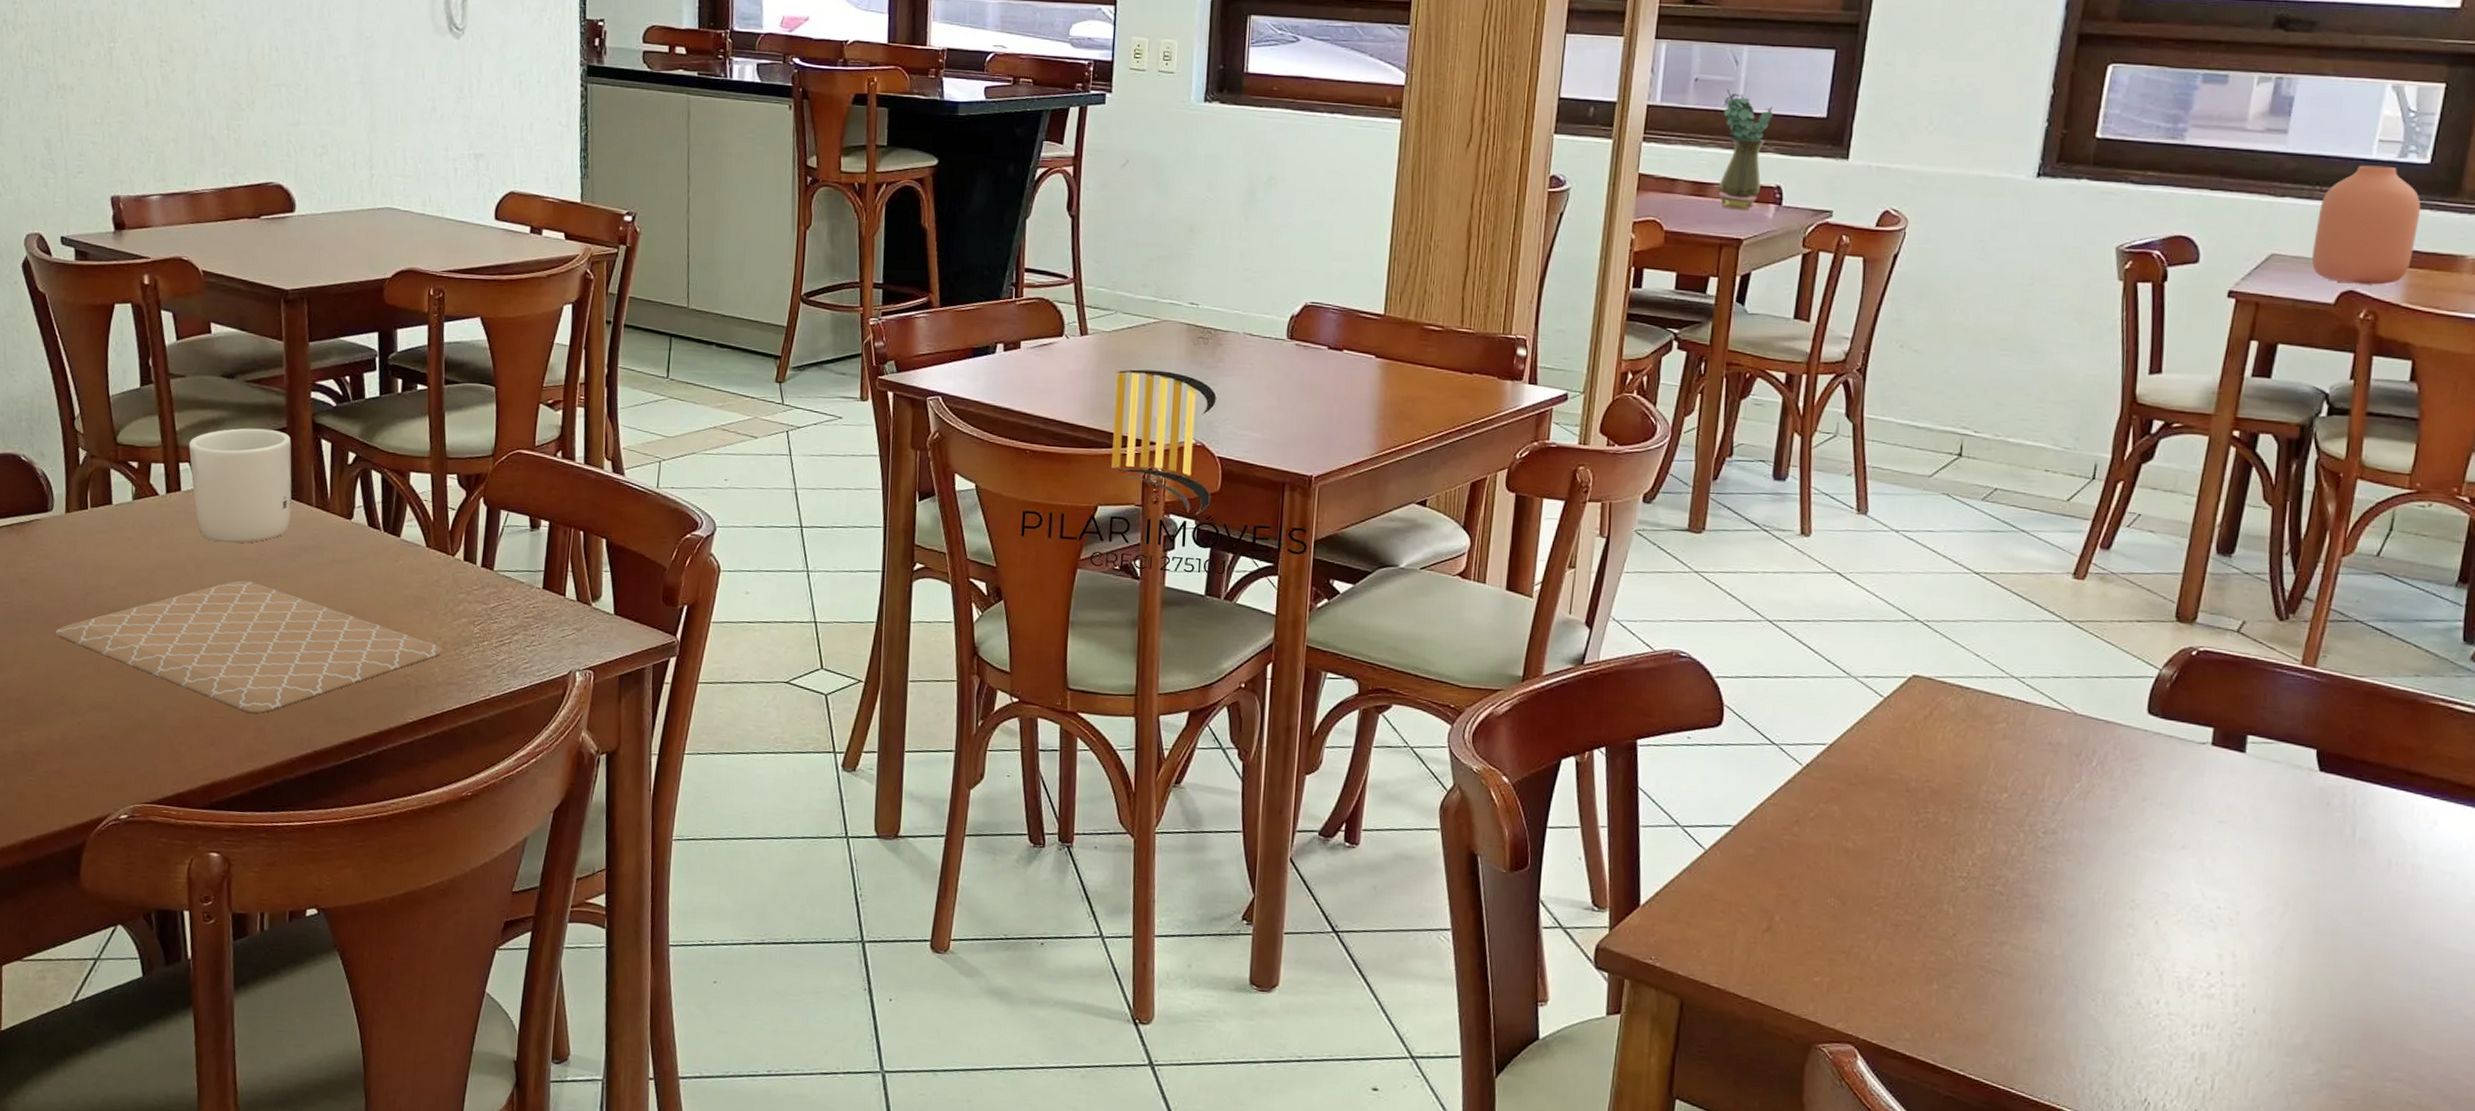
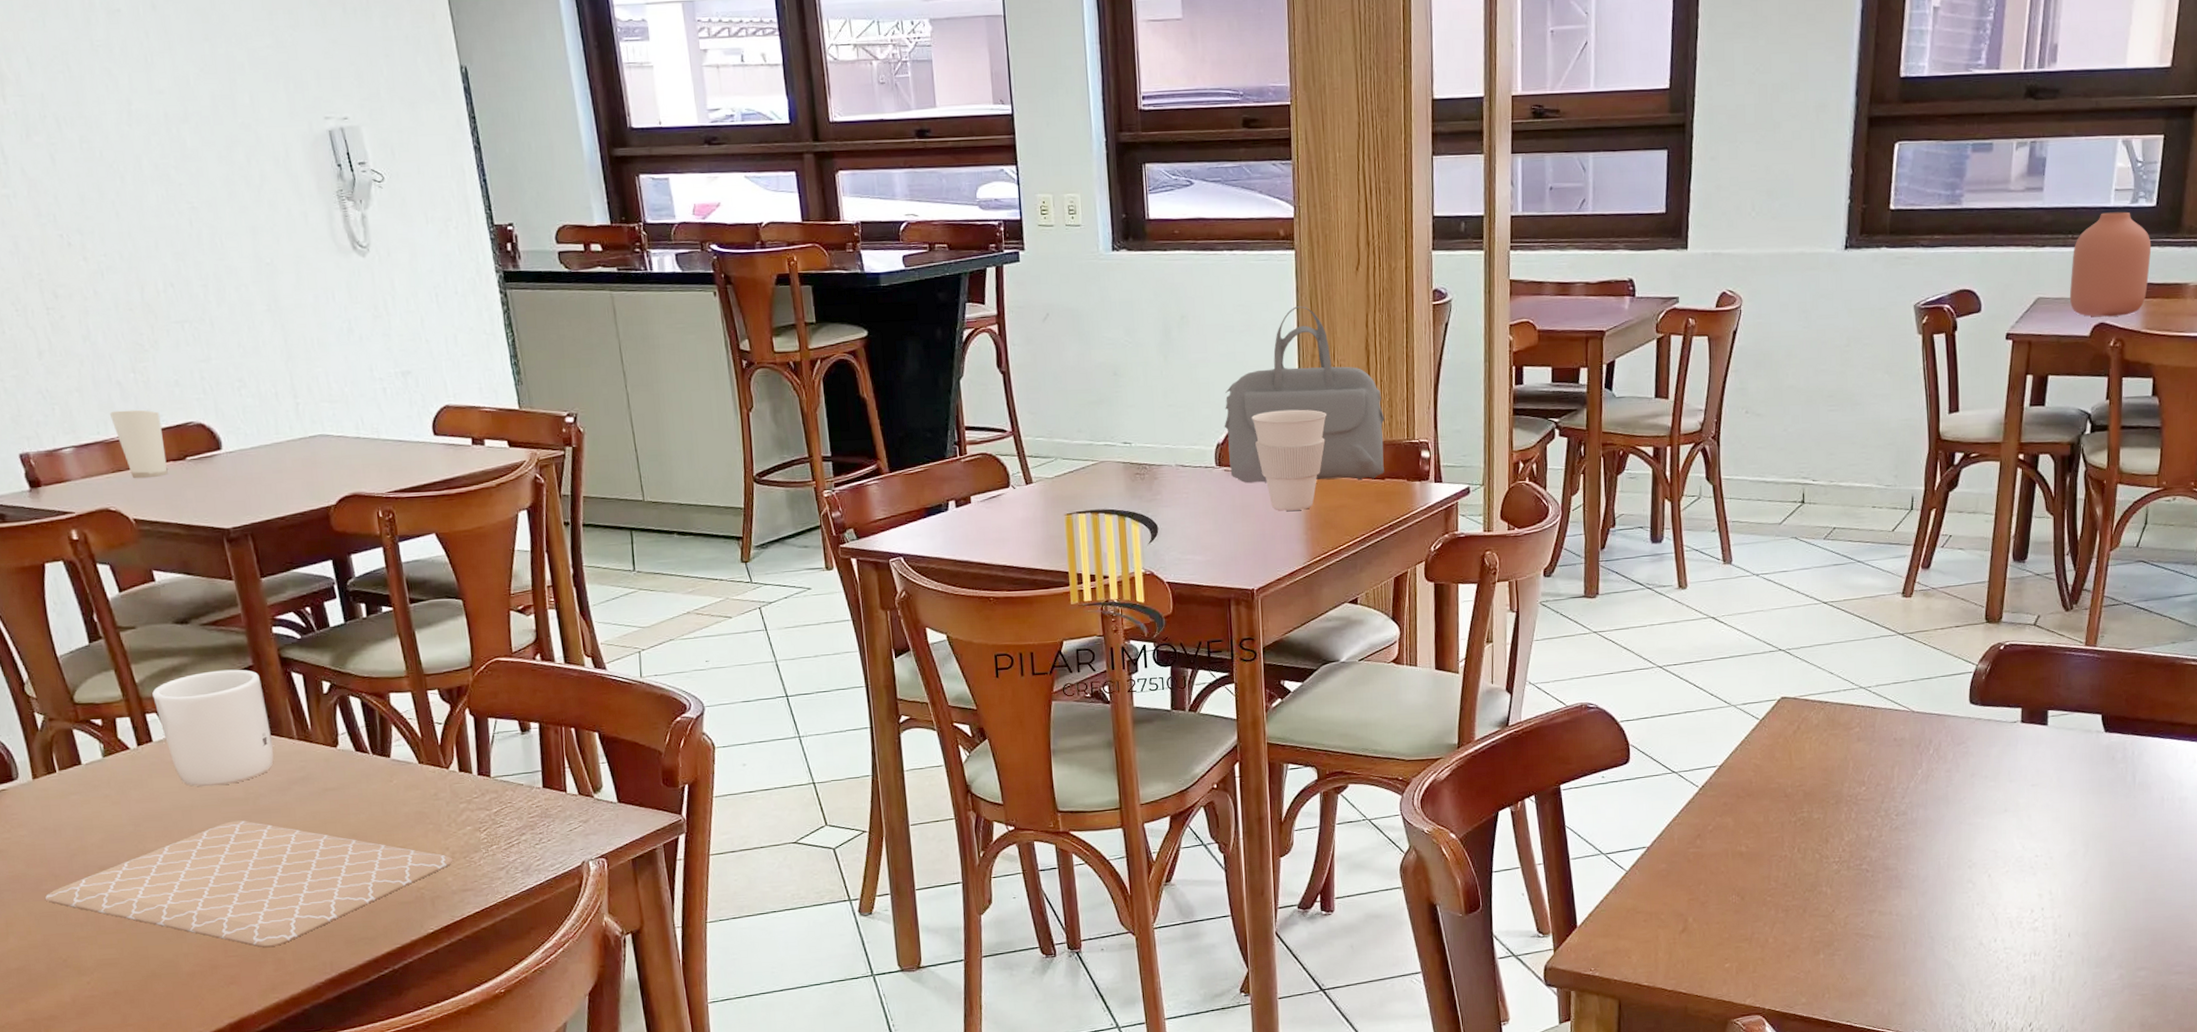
cup: none [198,164,244,233] -> present [109,409,168,479]
handbag: none [1301,178,1480,372] -> present [1224,306,1385,484]
cup: none [1332,287,1415,397] -> present [1251,409,1326,511]
vase: present [1718,90,1774,212] -> none [1577,195,1620,306]

